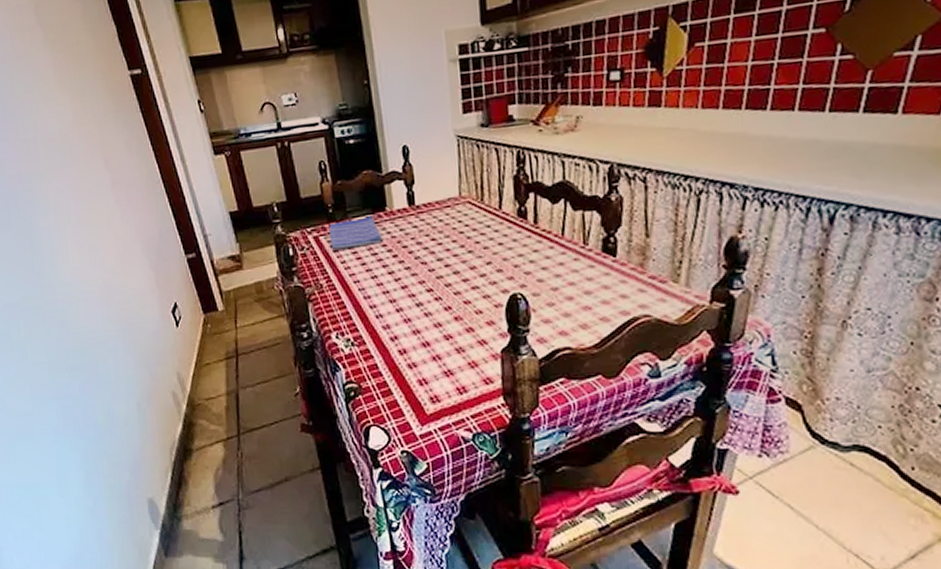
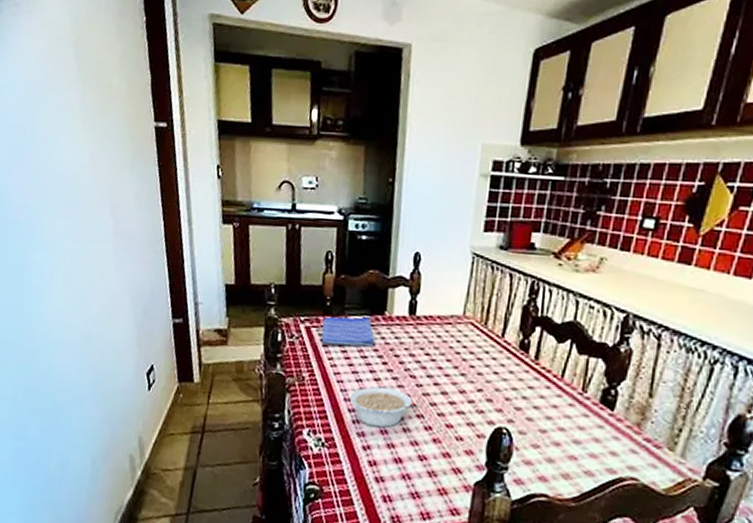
legume: none [368,277,435,318] -> present [349,386,419,428]

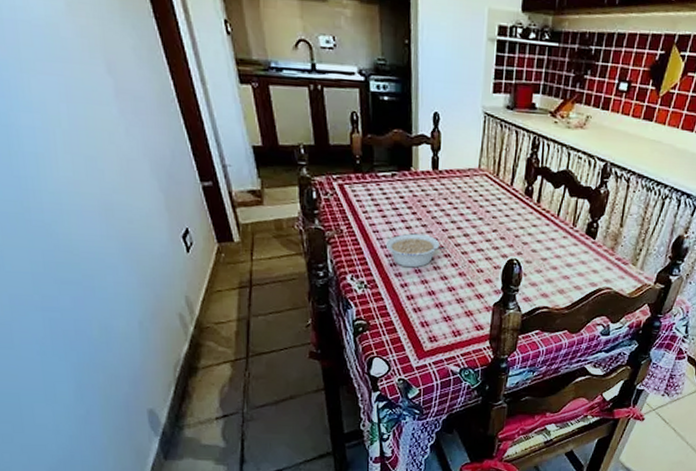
dish towel: present [321,316,375,347] -> none [354,173,404,200]

